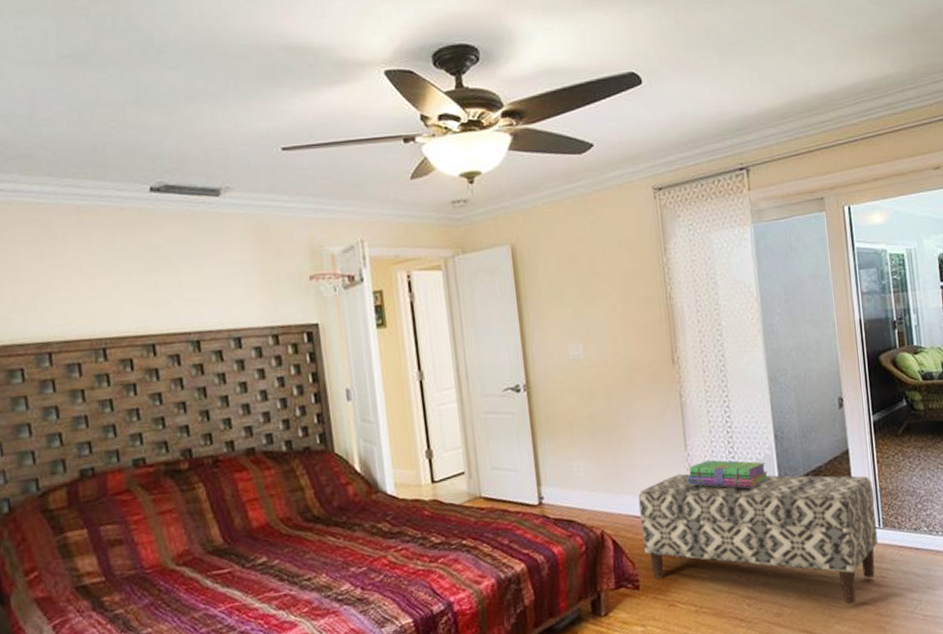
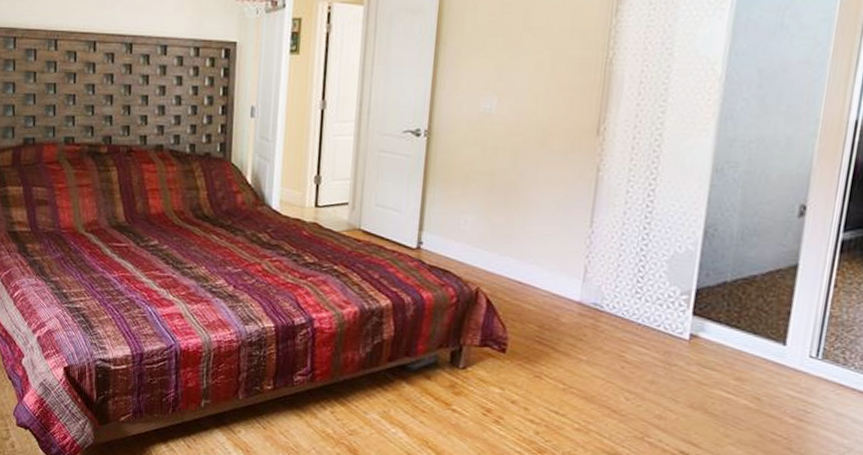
bench: present [638,474,878,605] -> none [519,249,821,430]
stack of books: present [687,460,768,488] -> none [585,241,685,281]

